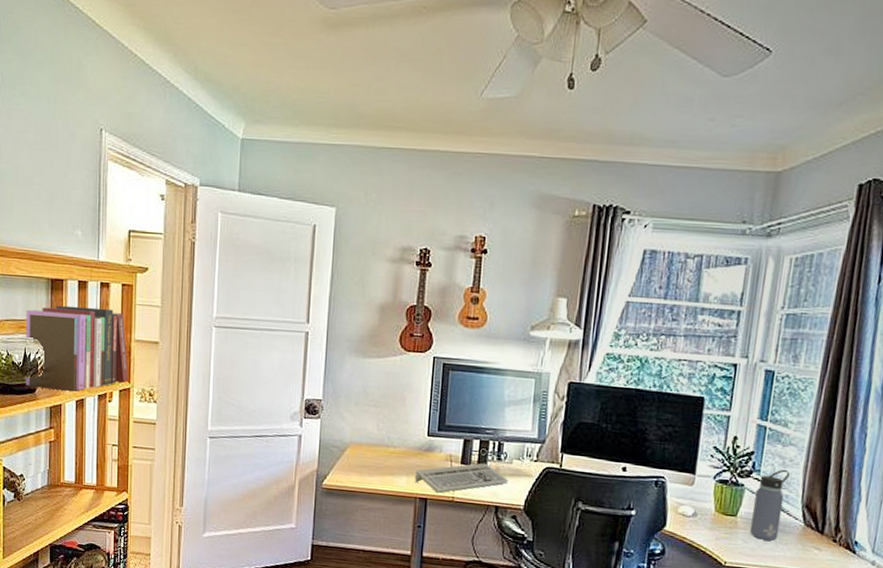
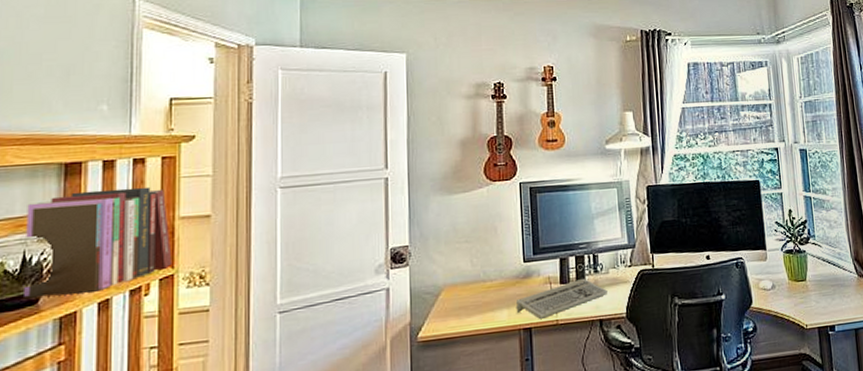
water bottle: present [749,469,791,541] -> none [816,230,841,297]

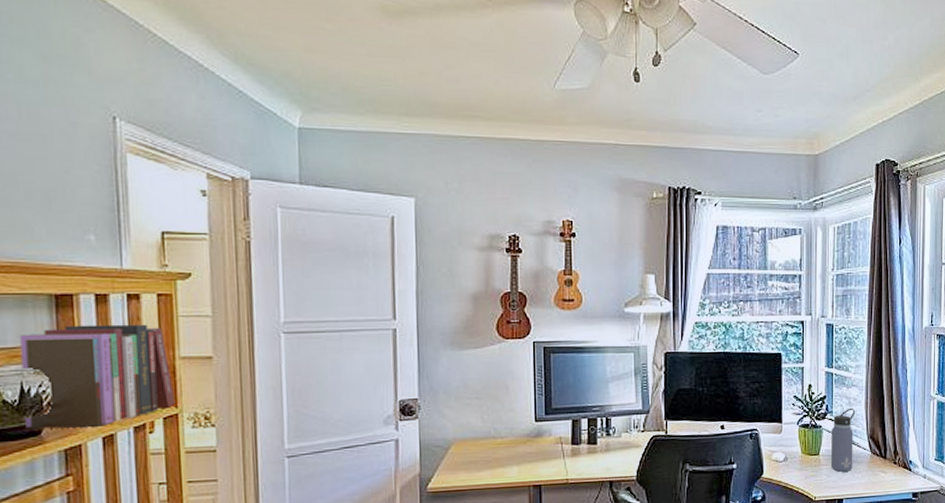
computer keyboard: present [515,278,607,319] -> none [526,440,619,477]
water bottle: none [816,230,841,297] -> present [830,407,856,472]

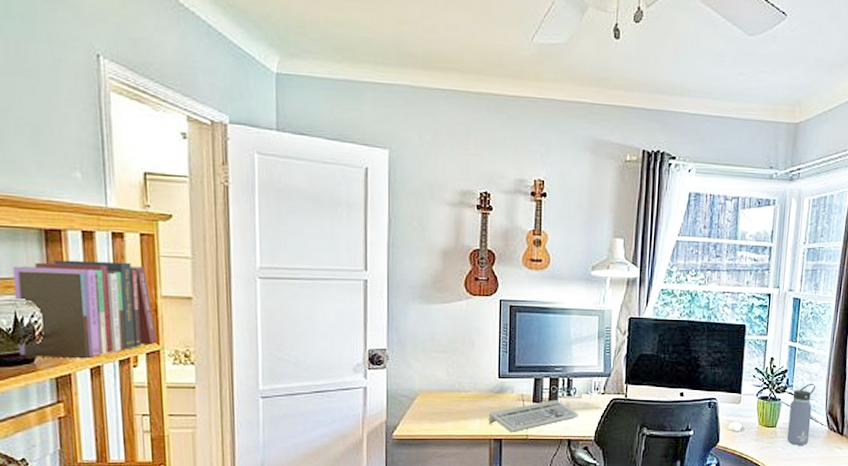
computer keyboard: none [526,440,619,477] -> present [488,399,578,432]

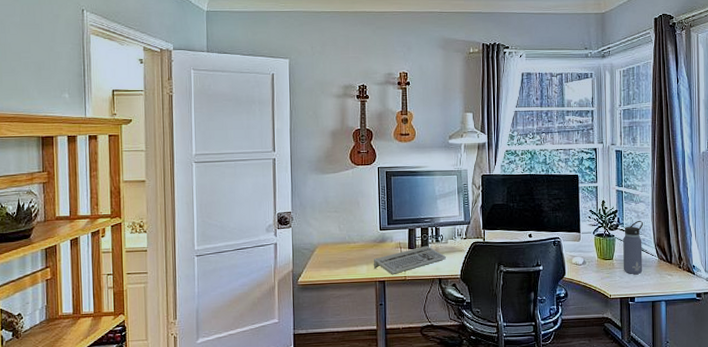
books: present [12,259,158,358] -> none [18,157,120,234]

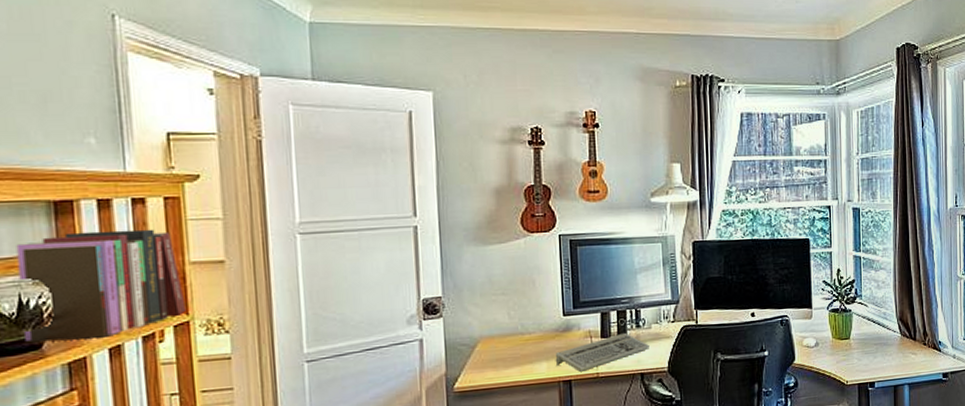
books: none [18,157,120,234] -> present [16,229,187,343]
water bottle: present [623,220,644,274] -> none [861,290,885,355]

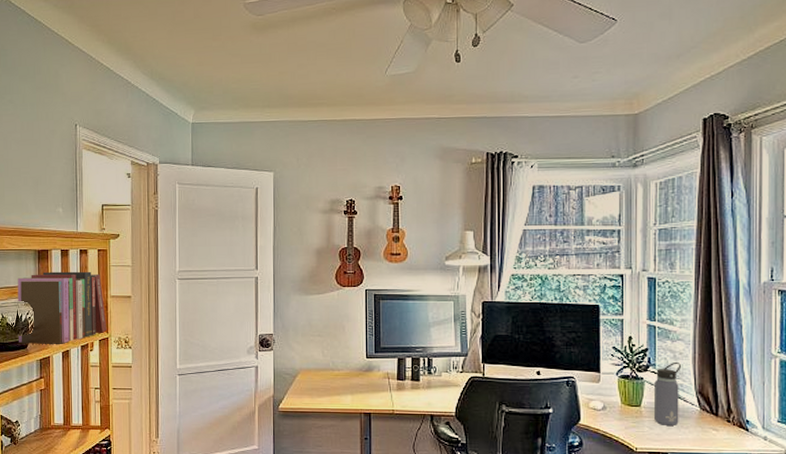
computer keyboard: present [555,332,649,372] -> none [358,377,439,407]
water bottle: none [861,290,885,355] -> present [653,361,682,425]

